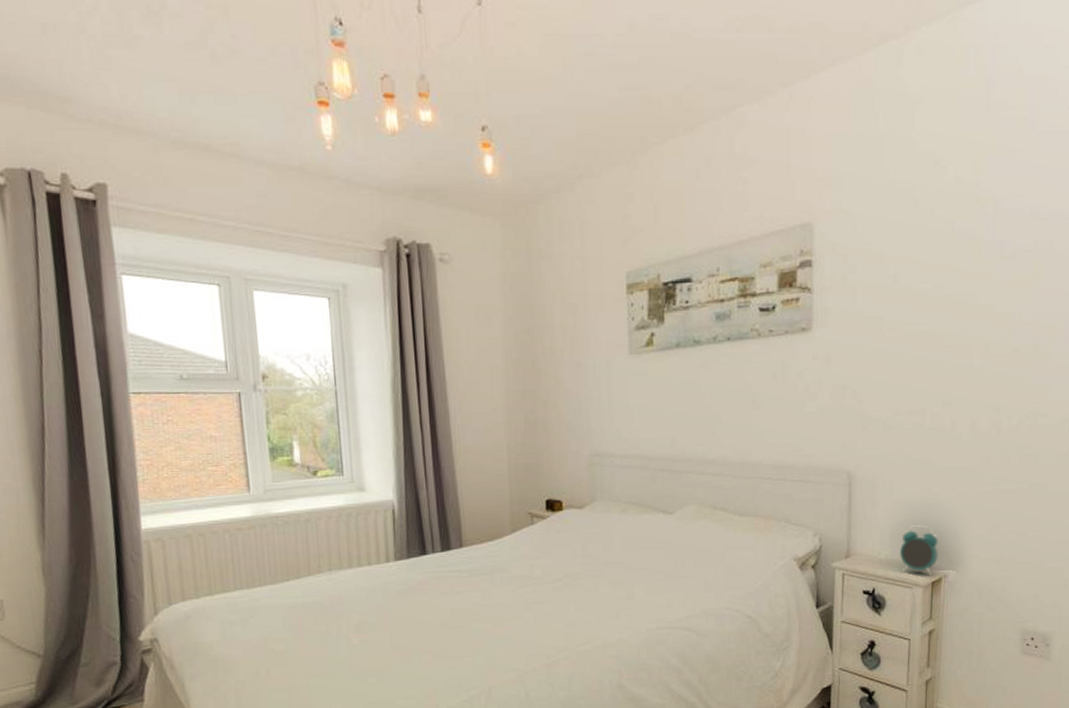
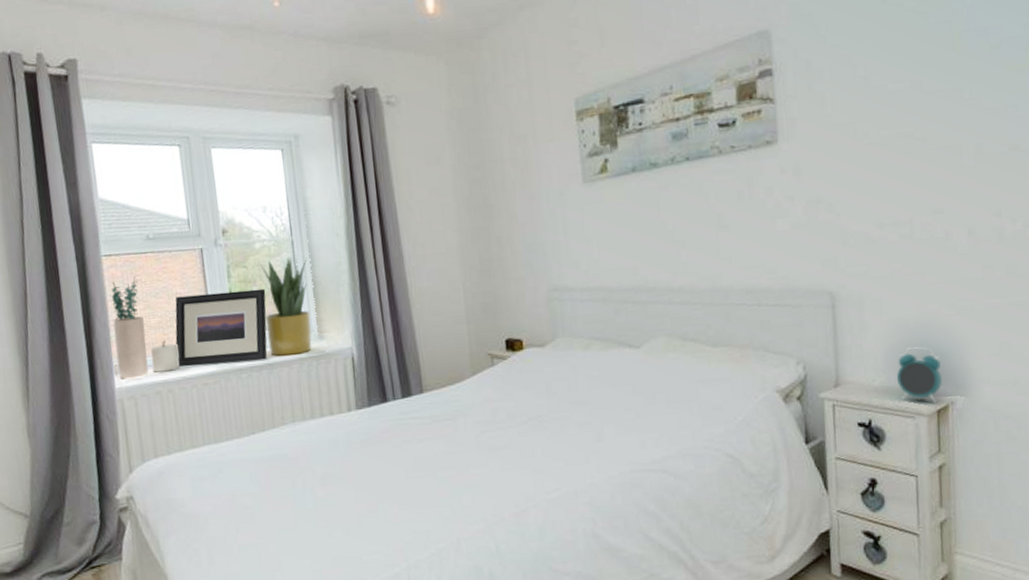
vase: none [139,416,178,521] -> present [111,276,149,379]
candle: none [181,483,212,515] -> present [151,340,180,373]
picture frame: none [208,437,306,511] -> present [175,288,268,366]
planter: none [300,406,353,505] -> present [258,256,312,356]

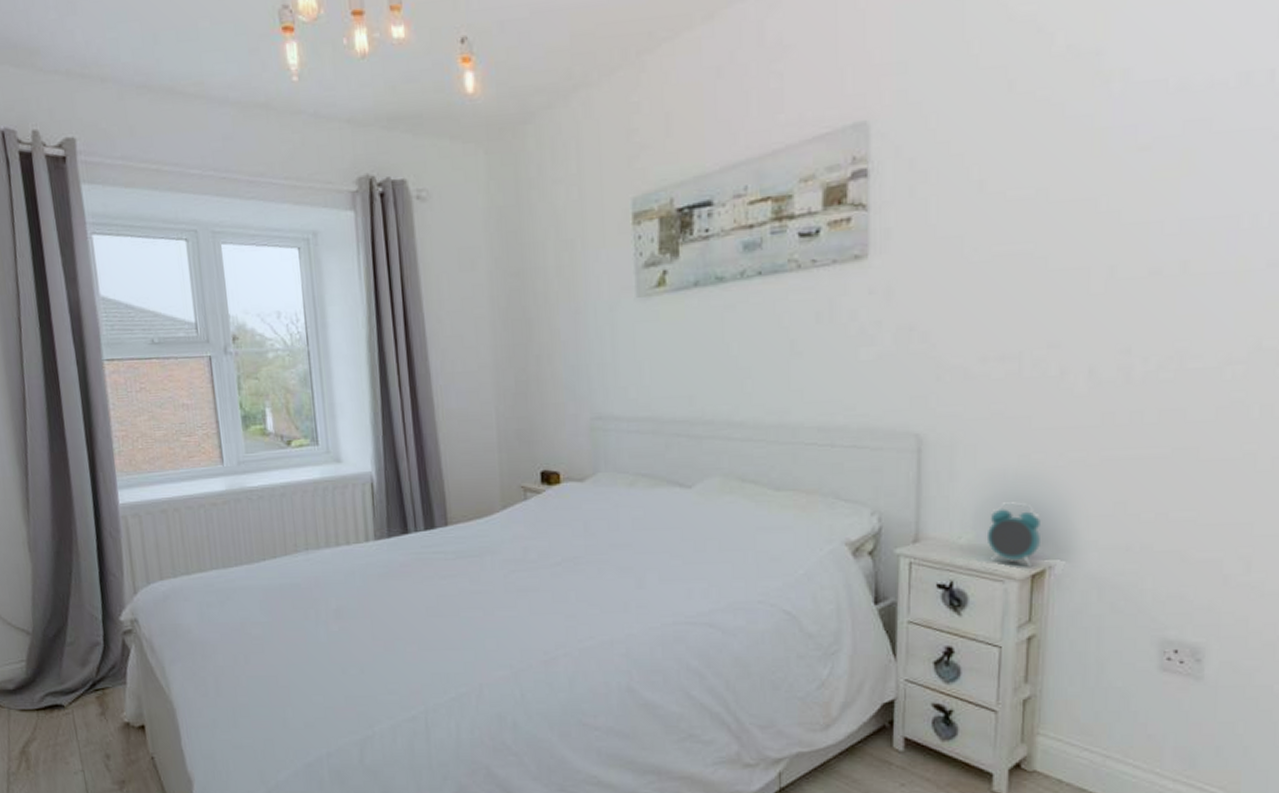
vase: present [111,276,149,379] -> none [114,383,154,495]
candle: present [151,340,180,373] -> none [156,455,187,489]
picture frame: present [175,288,268,366] -> none [181,403,280,484]
planter: present [258,256,312,356] -> none [271,368,328,478]

